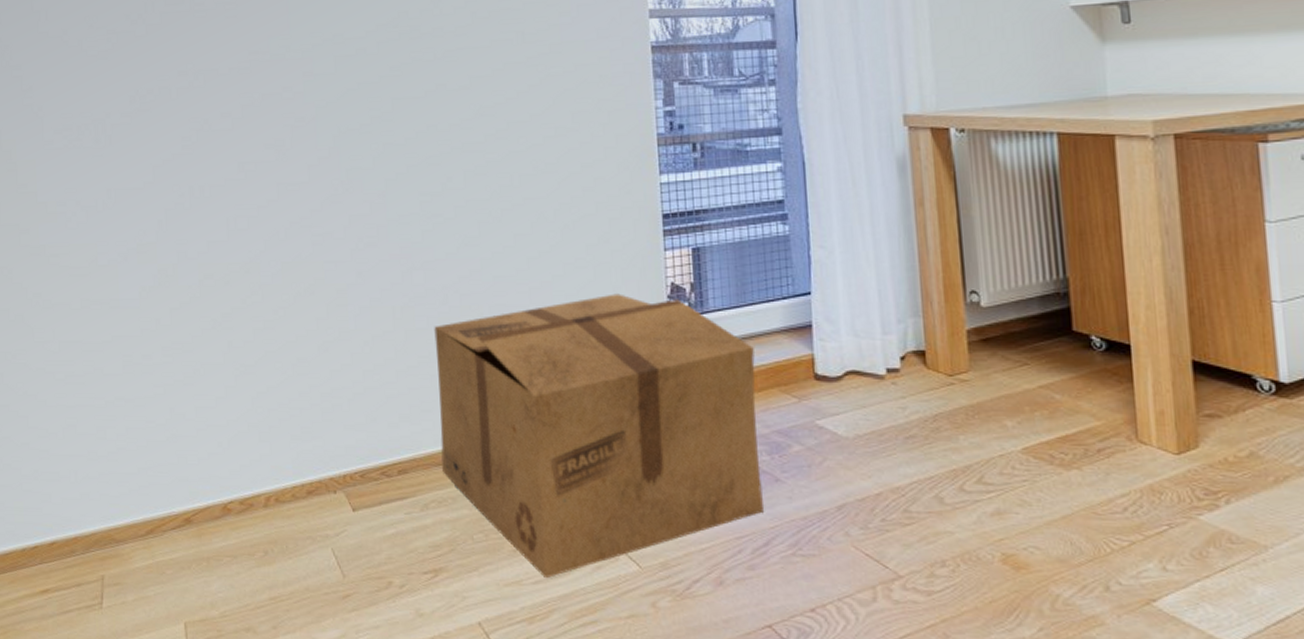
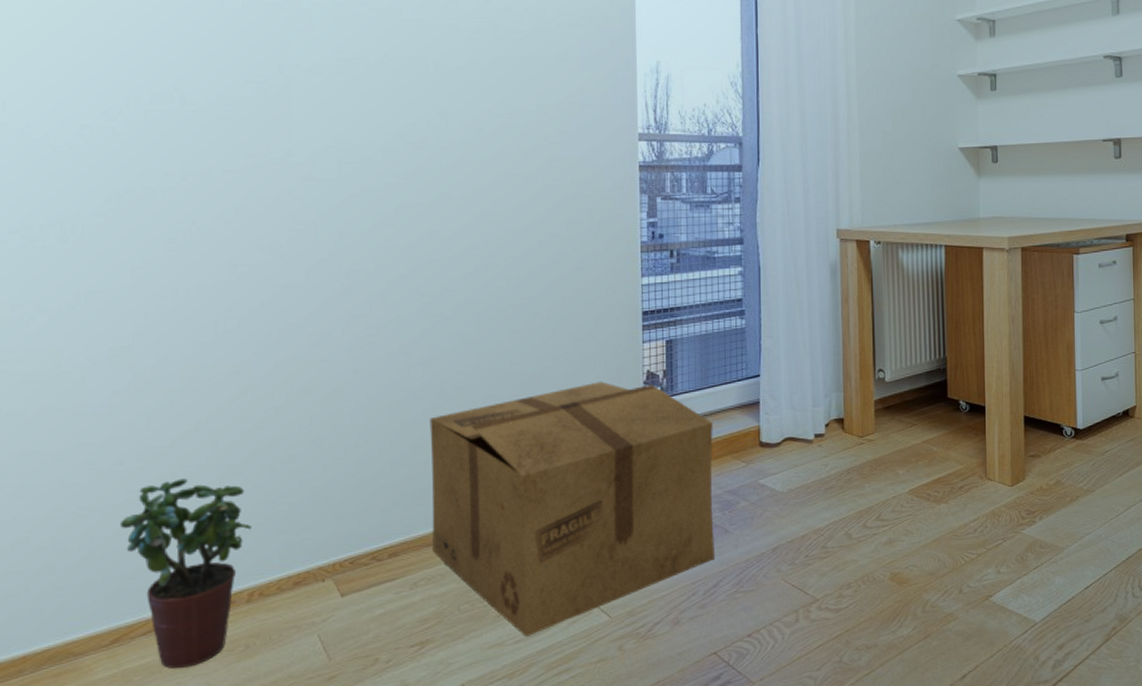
potted plant: none [150,376,266,568] -> present [119,478,252,669]

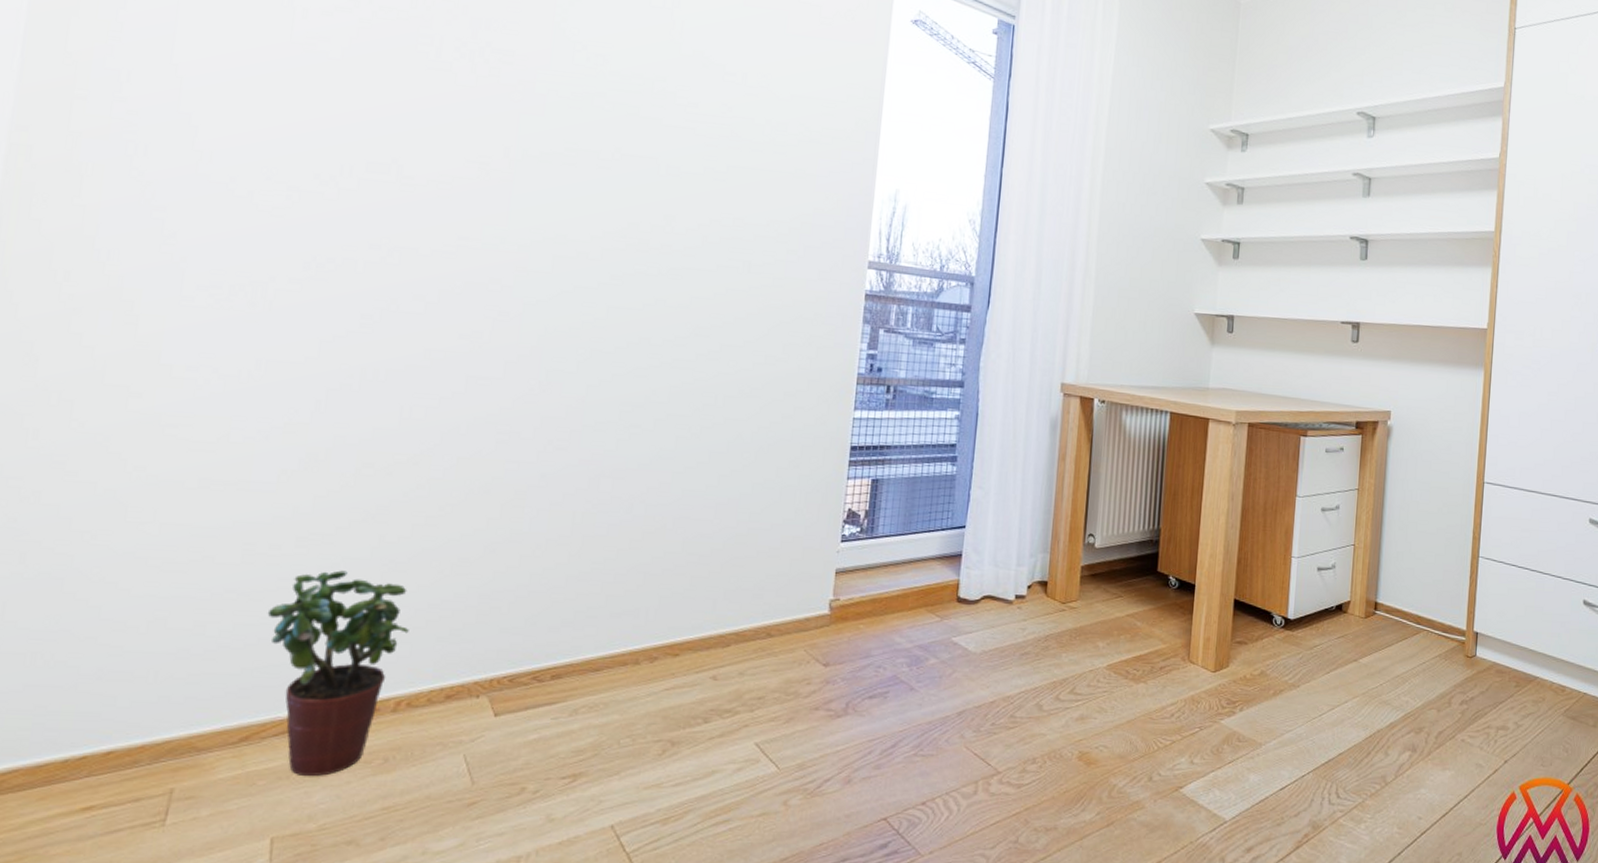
cardboard box: present [430,381,716,638] -> none [598,515,911,781]

